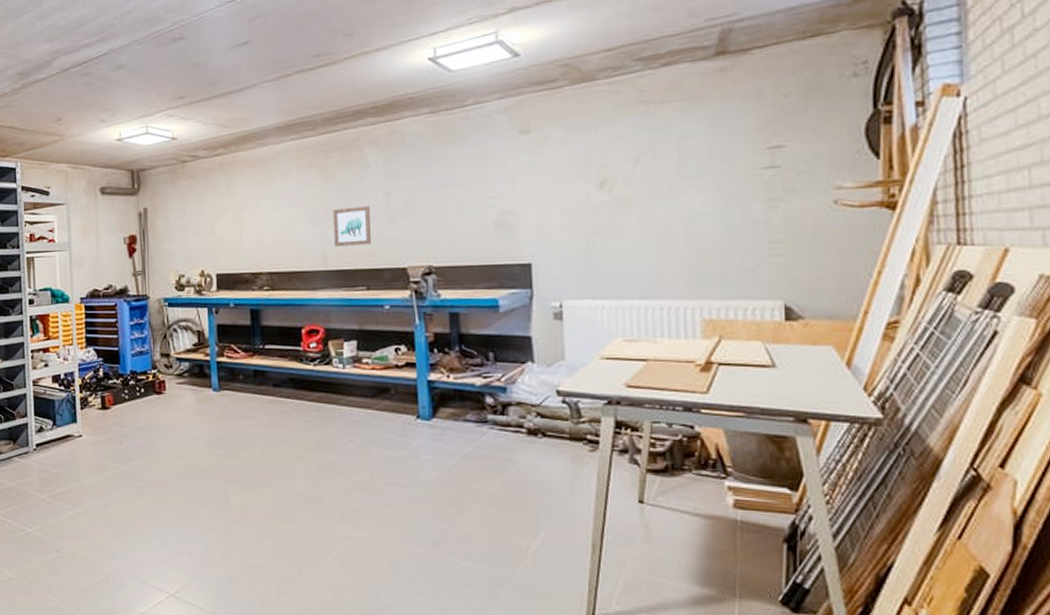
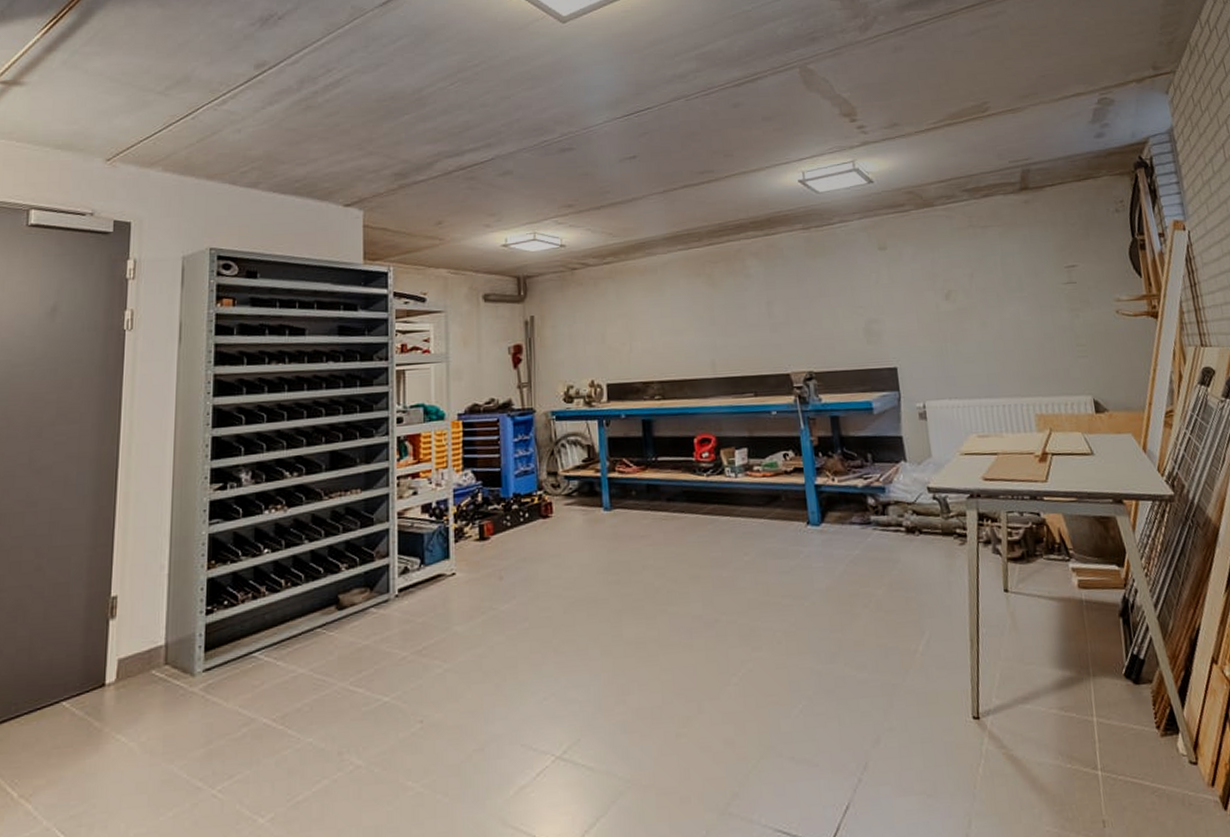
wall art: present [333,206,371,247] -> none [720,314,756,354]

